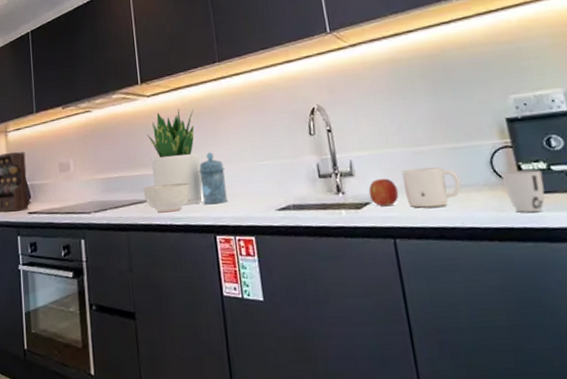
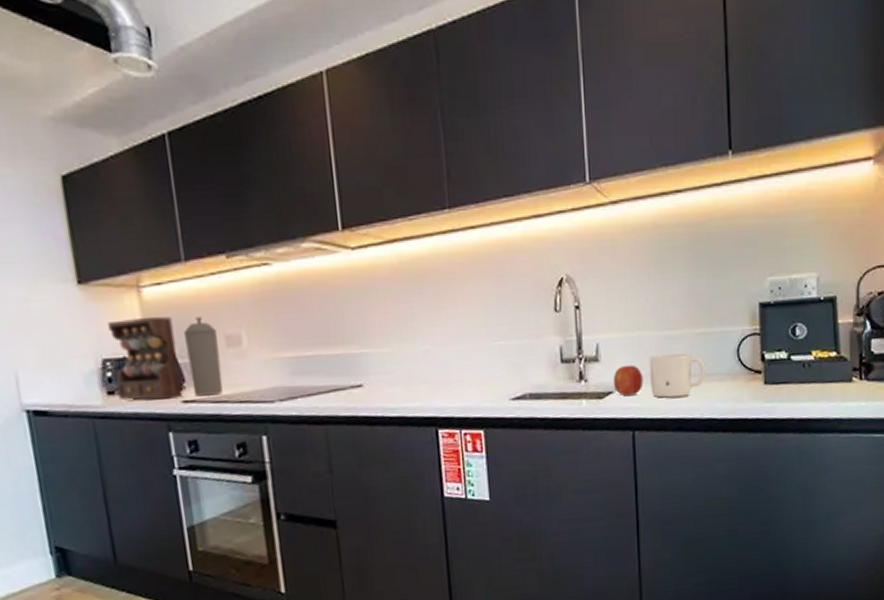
canister: none [33,151,56,209] -> present [184,316,223,397]
bowl: present [143,182,191,213] -> none [346,365,408,402]
planter: present [146,108,203,206] -> none [350,268,423,394]
canister: present [198,152,228,205] -> none [418,327,453,393]
cup: present [500,169,545,213] -> none [745,359,782,404]

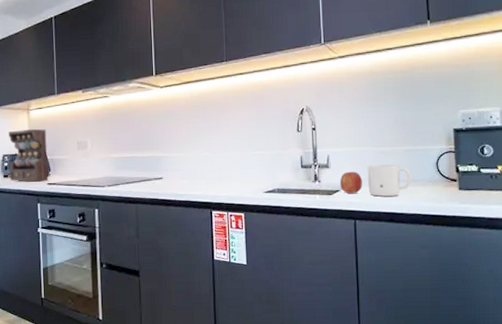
canister: present [184,316,223,397] -> none [53,129,73,181]

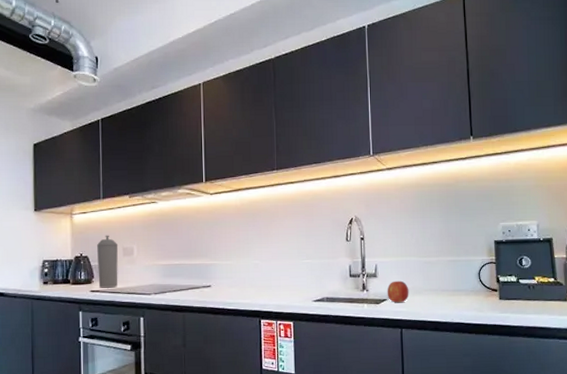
spice rack: present [9,128,49,182] -> none [50,233,92,289]
canister: none [53,129,73,181] -> present [97,235,118,288]
mug: present [367,164,412,197] -> none [413,274,456,306]

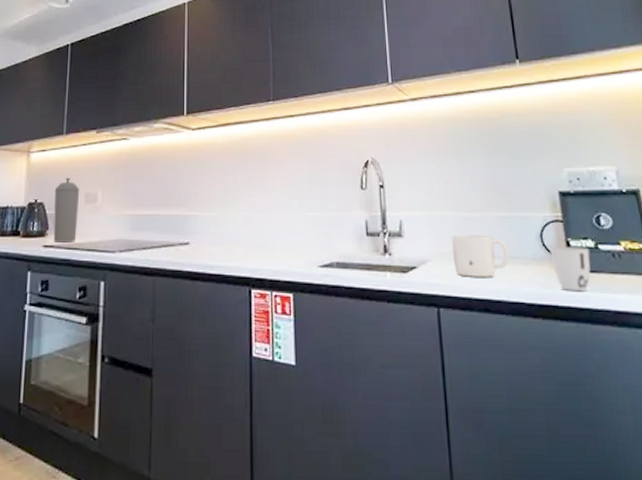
fruit: present [387,280,409,302] -> none [416,242,447,271]
mug: none [413,274,456,306] -> present [451,235,510,277]
cup: none [484,281,513,314] -> present [549,246,591,292]

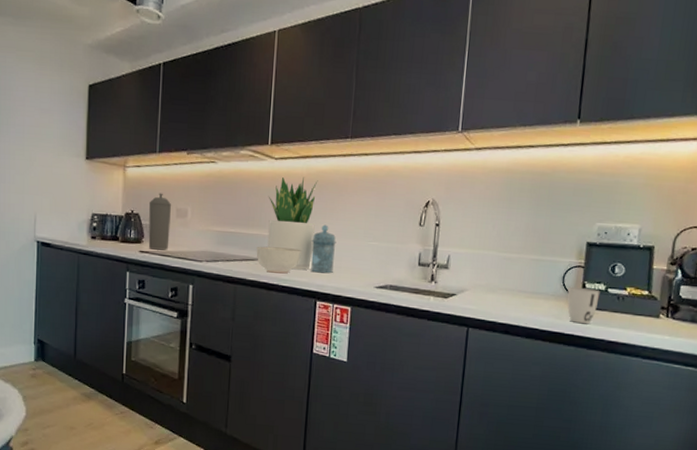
bowl: none [176,228,228,259] -> present [256,246,301,274]
planter: none [187,146,242,253] -> present [267,177,318,270]
canister: none [239,197,268,254] -> present [310,224,337,274]
mug: present [451,235,510,277] -> none [487,271,535,307]

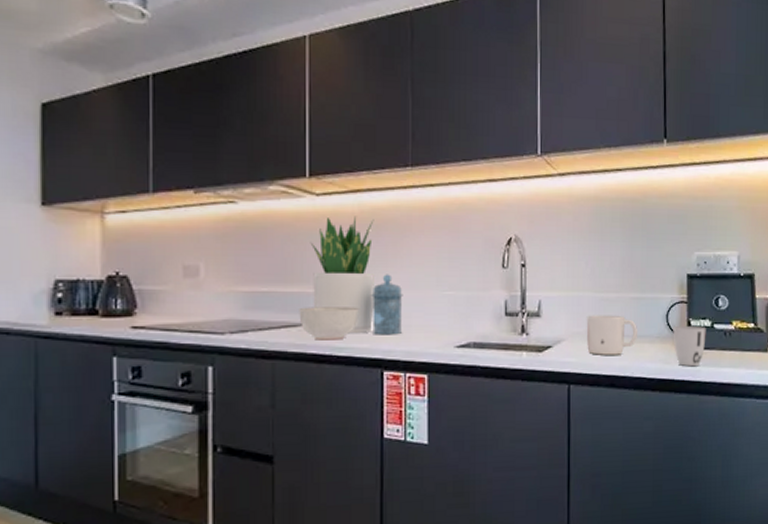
canister: present [148,193,171,250] -> none [143,246,175,323]
mug: none [487,271,535,307] -> present [586,315,638,355]

